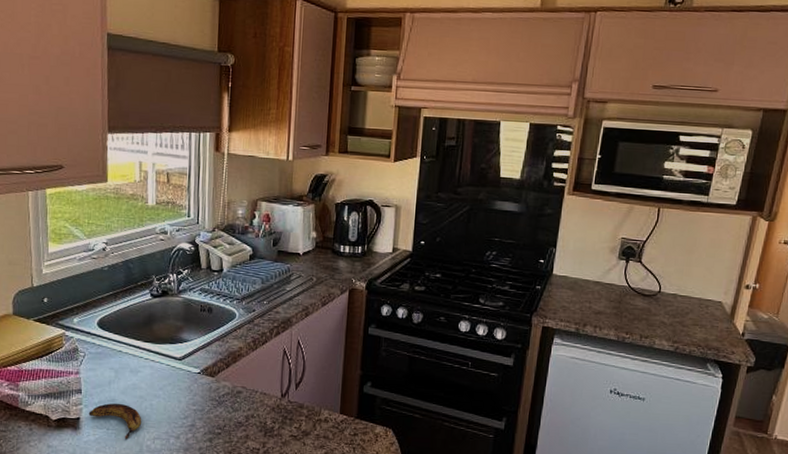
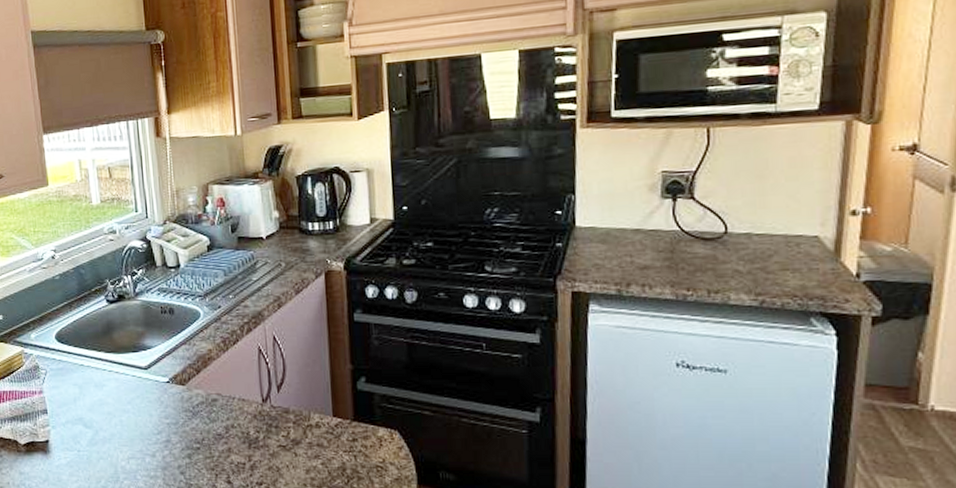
banana: present [88,403,142,440] -> none [57,421,114,461]

